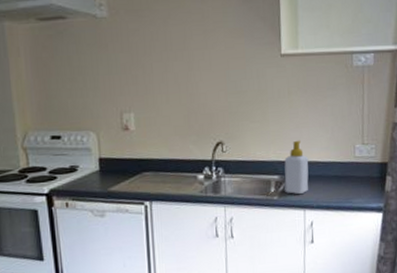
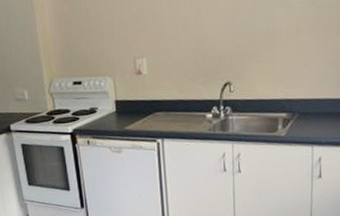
soap bottle: present [284,140,309,195] -> none [292,78,318,132]

